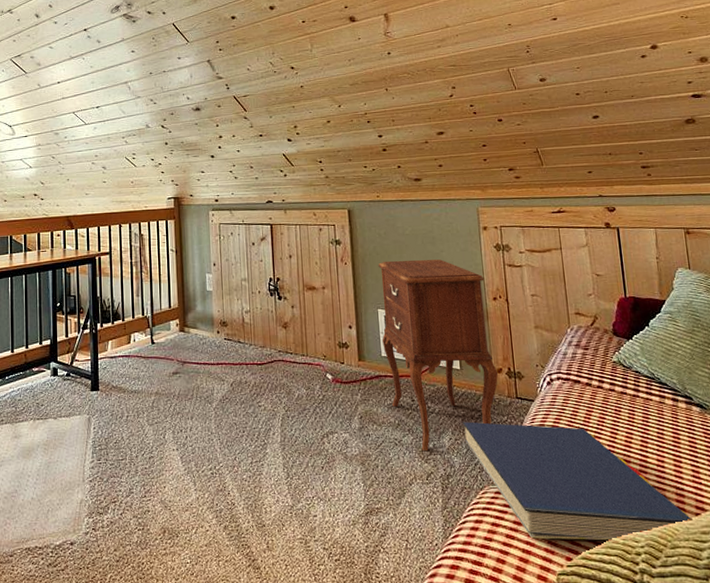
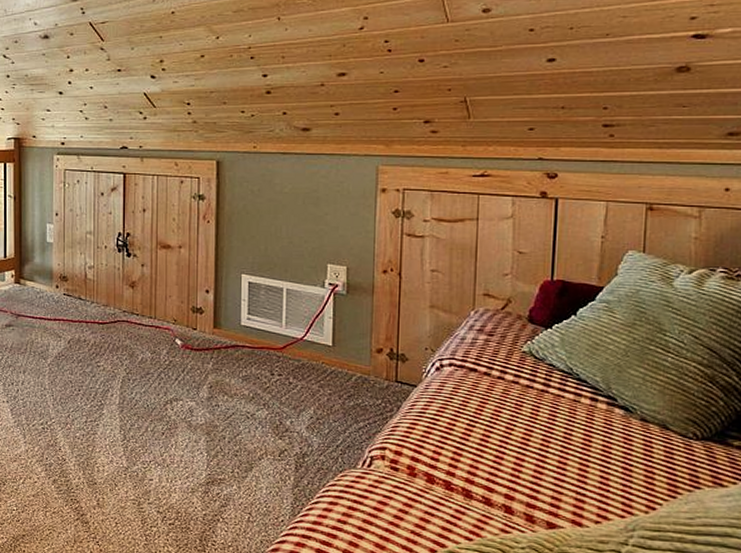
nightstand: present [378,259,498,452] -> none [242,221,377,428]
book: present [462,421,693,541] -> none [328,401,590,538]

